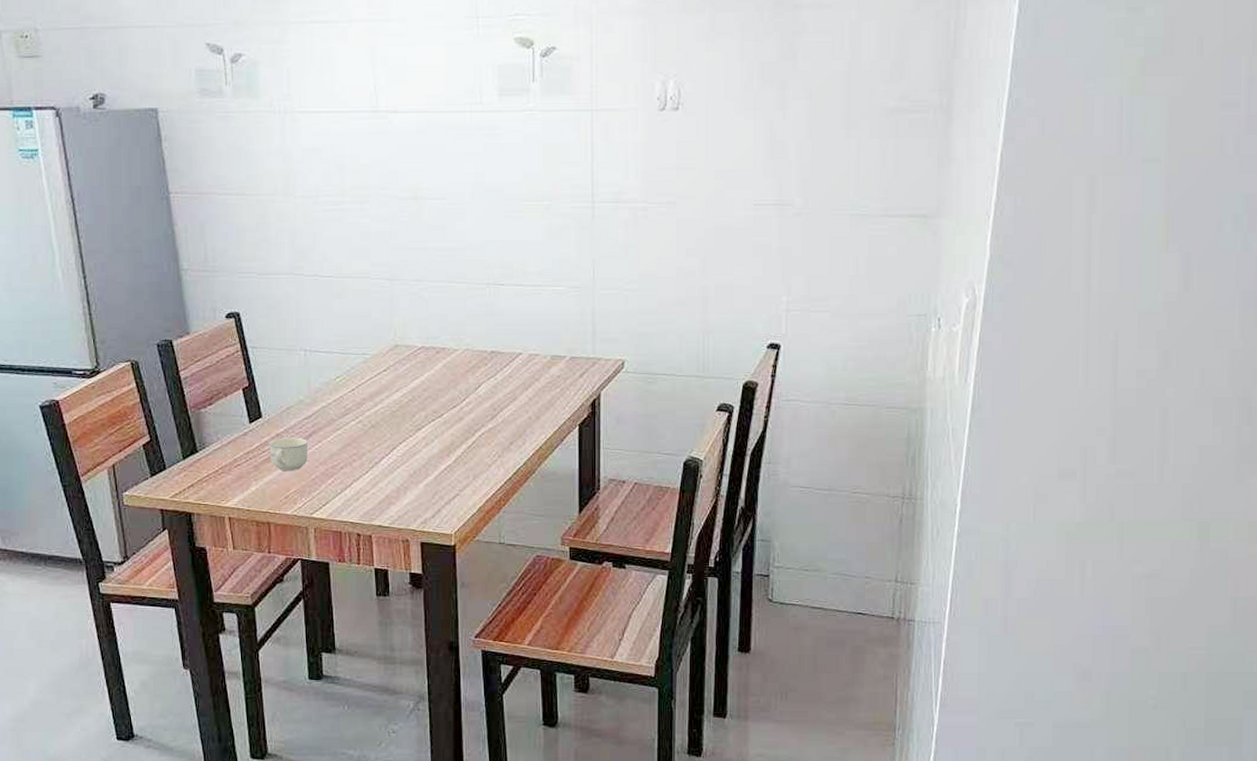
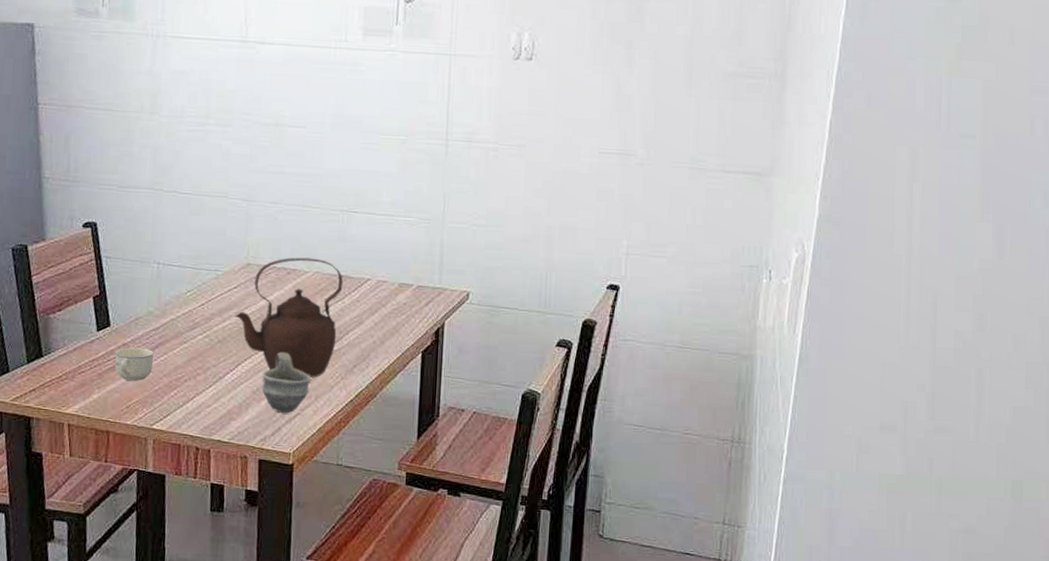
teapot: none [385,335,494,457] -> present [234,257,343,378]
cup: none [418,434,469,494] -> present [262,352,312,413]

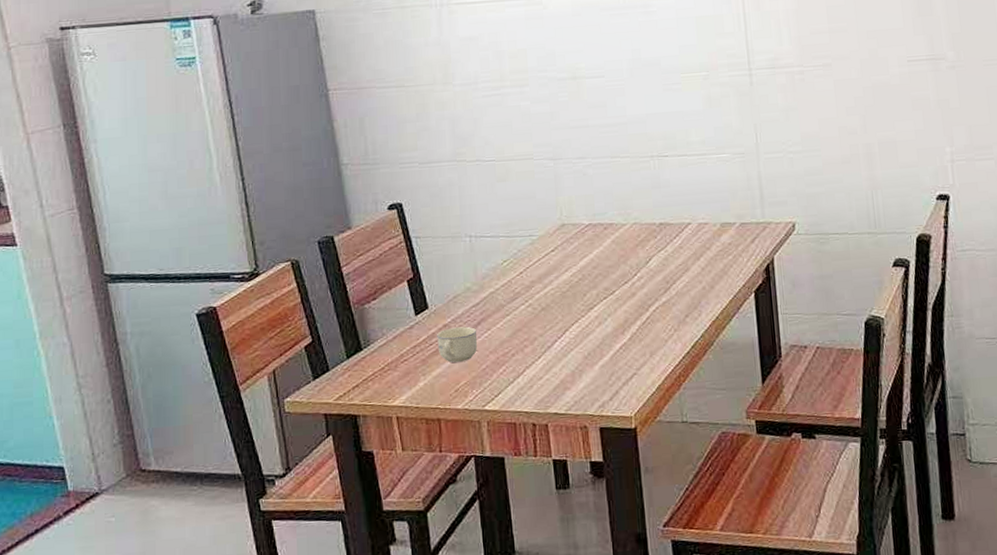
teapot: present [234,257,343,378] -> none [555,209,664,334]
cup: present [262,352,312,413] -> none [592,311,644,375]

